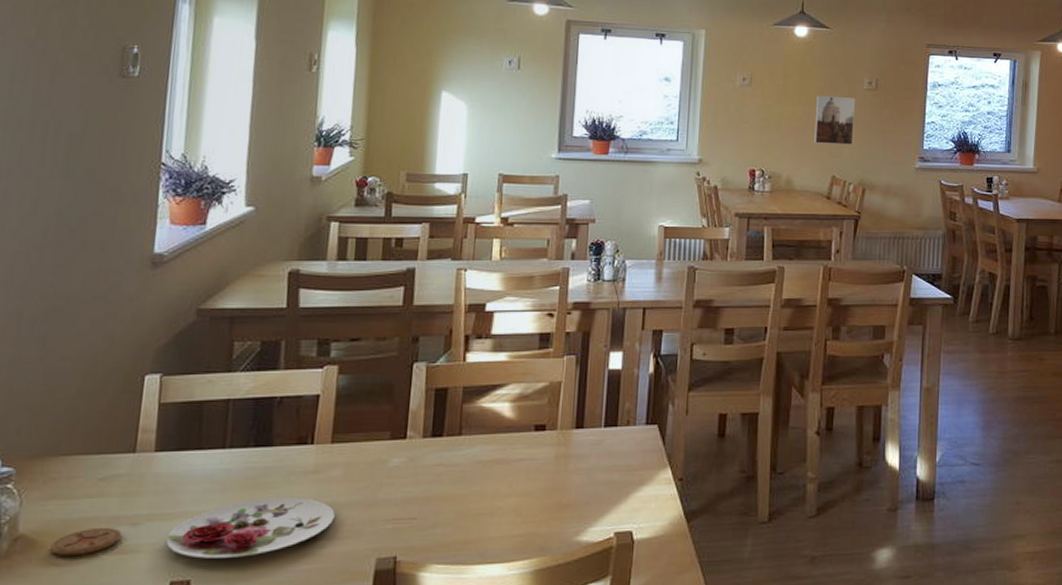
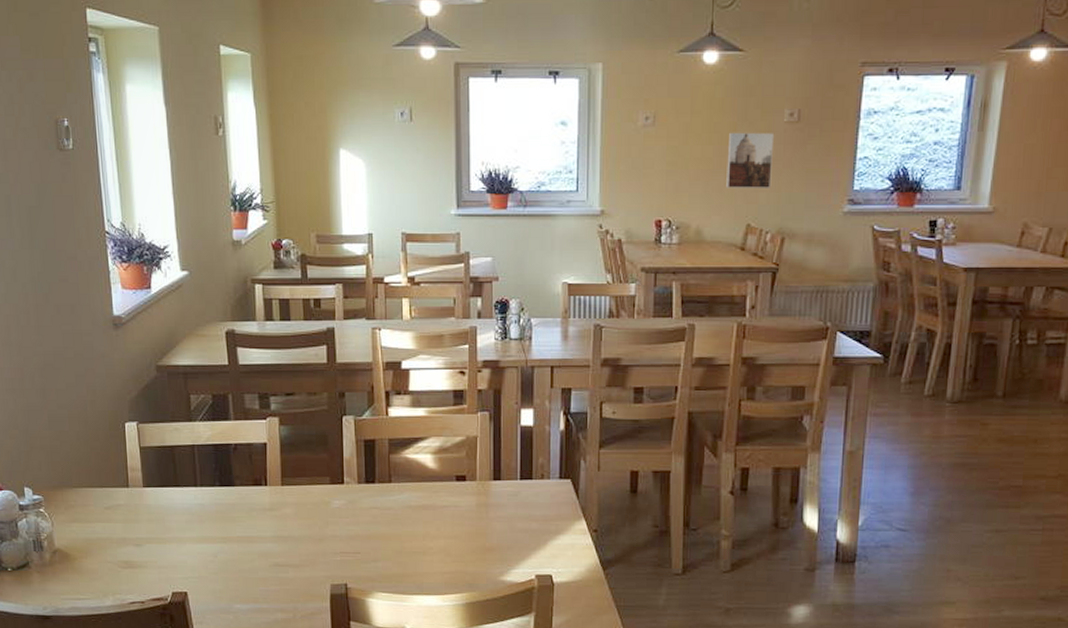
coaster: present [50,527,123,557] -> none [80,546,131,568]
plate: present [166,497,335,559] -> none [163,529,292,577]

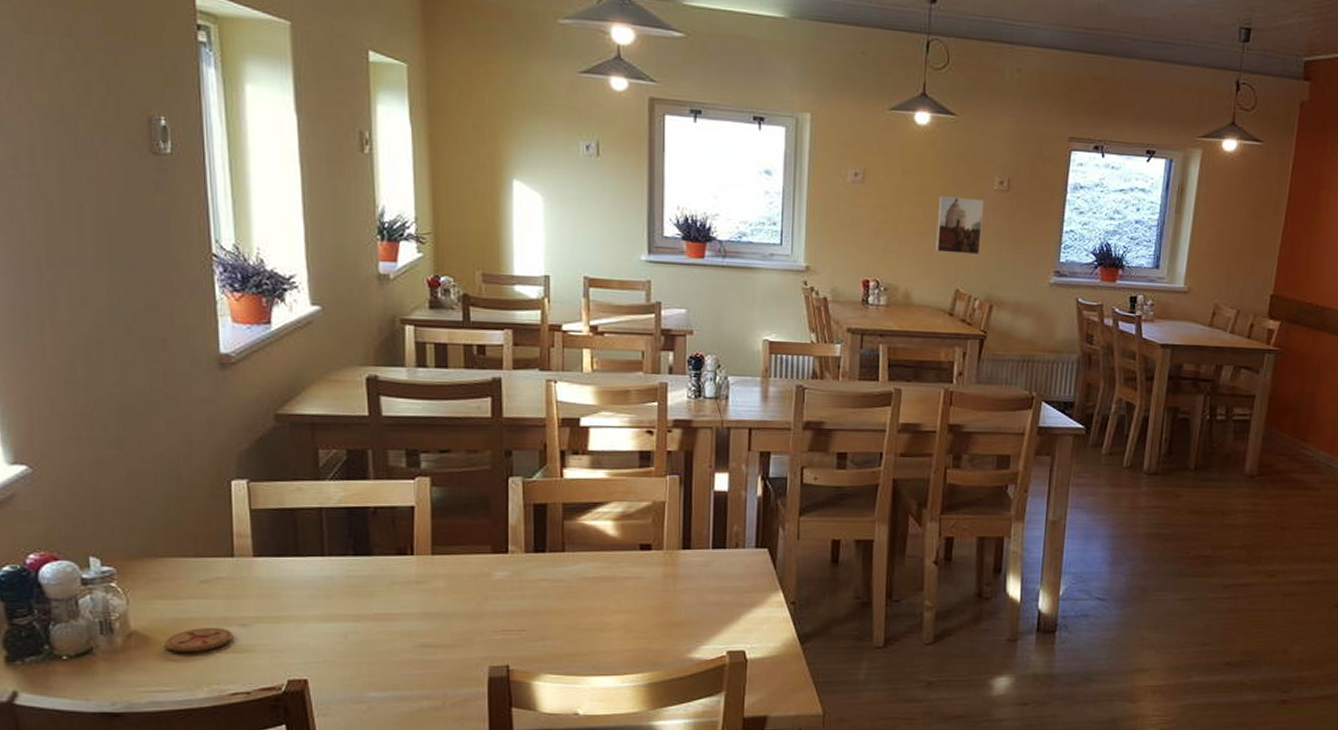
coaster: none [80,546,131,568] -> present [165,627,234,653]

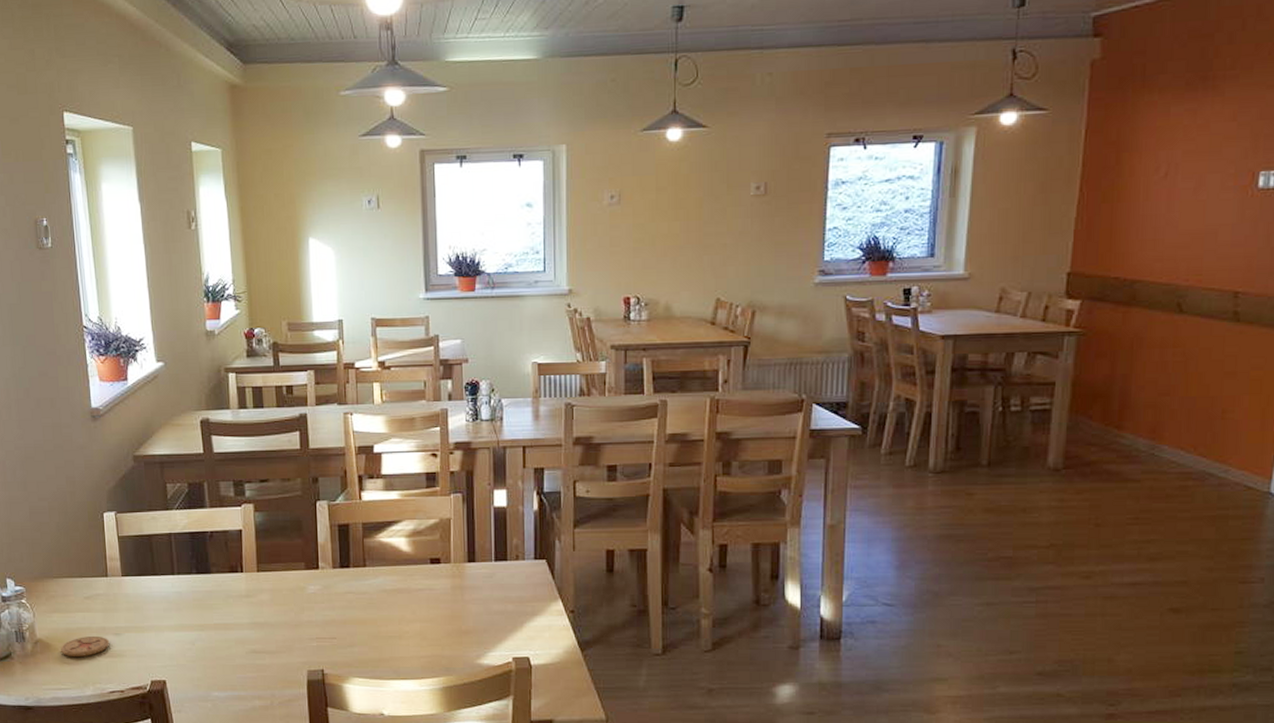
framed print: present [936,195,985,255] -> none [694,207,742,263]

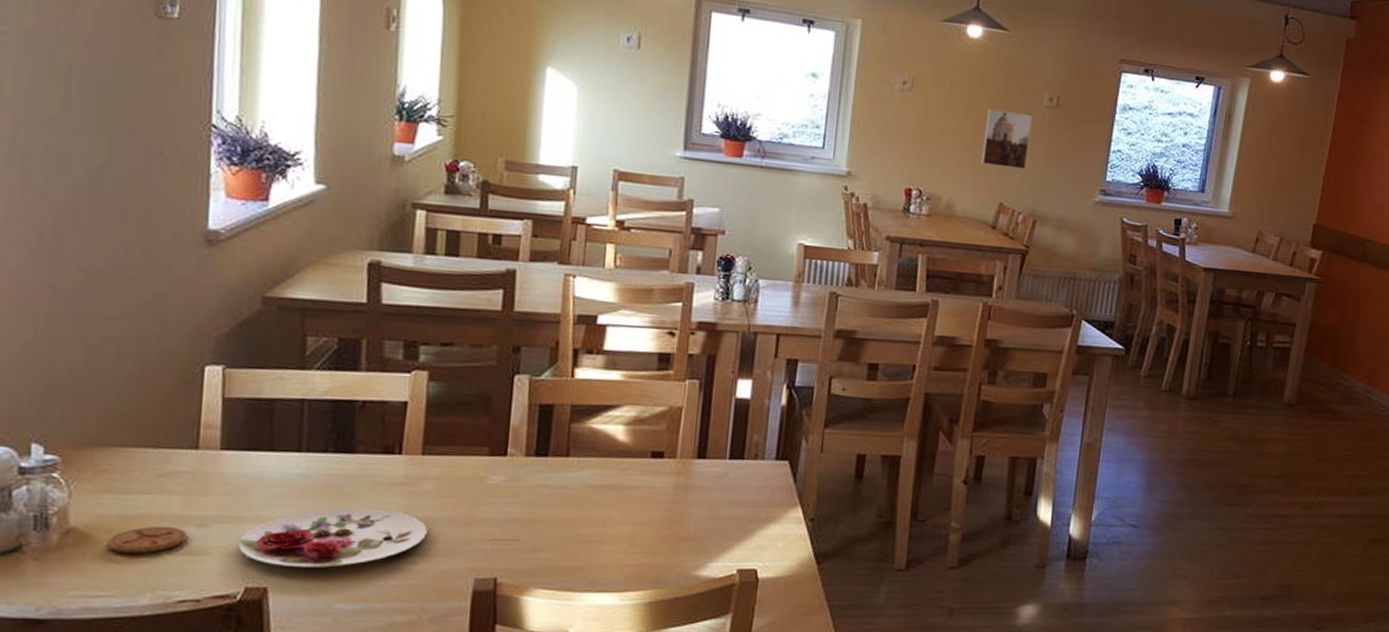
plate: none [142,616,269,664] -> present [238,507,427,568]
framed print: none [694,207,742,263] -> present [981,108,1033,169]

